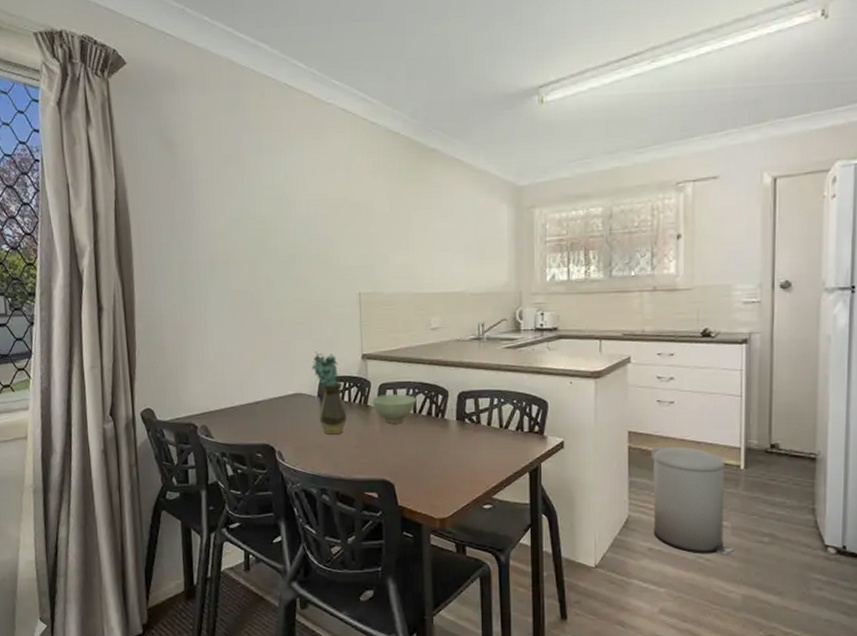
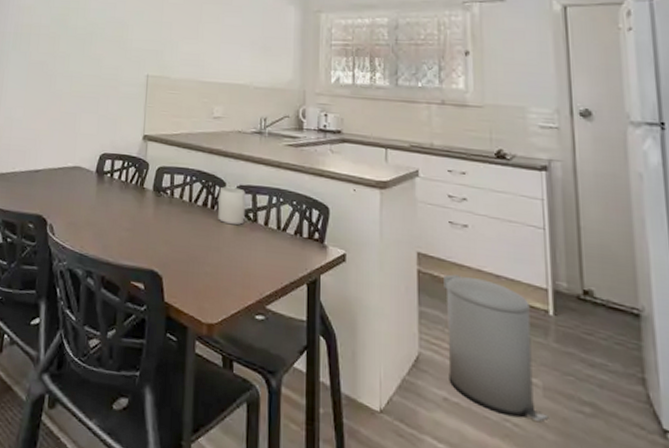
vase: present [312,351,347,435] -> none [93,127,122,214]
bowl: present [371,394,417,424] -> none [147,178,193,212]
mug: none [441,394,469,429] -> present [217,186,247,225]

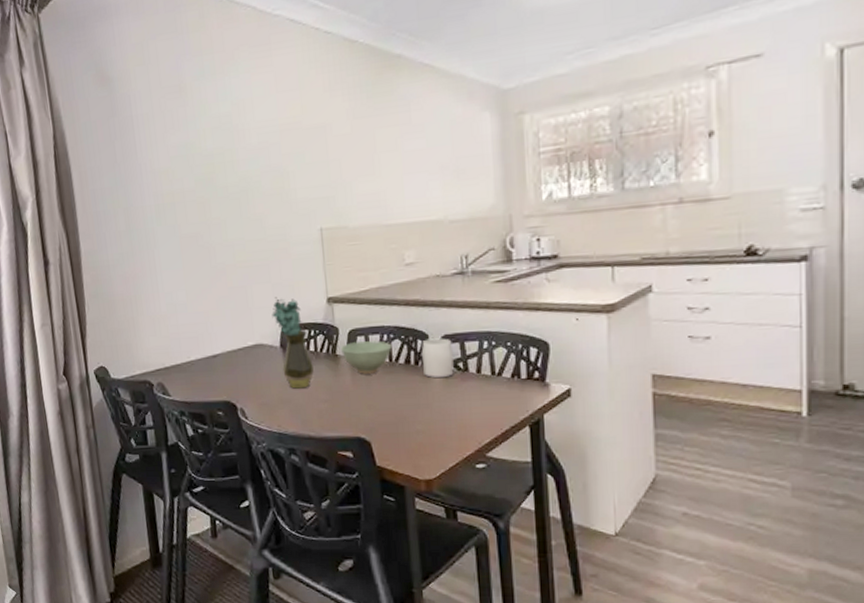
vase: none [93,127,122,214] -> present [272,297,314,389]
bowl: none [147,178,193,212] -> present [340,340,392,375]
pedal bin: present [444,274,549,423] -> none [682,391,797,521]

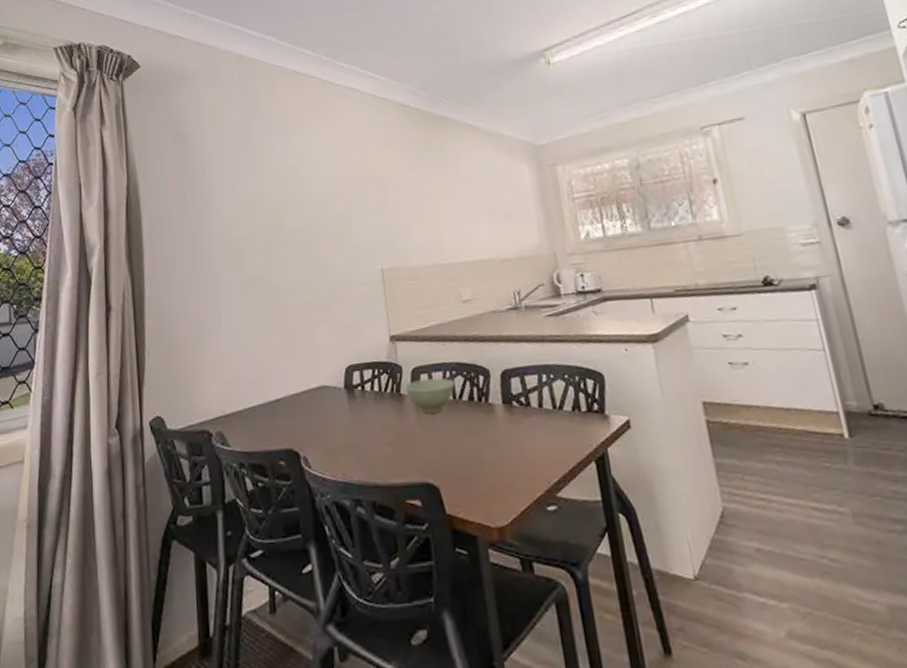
vase: present [272,297,314,389] -> none [335,337,379,432]
mug: present [421,338,454,378] -> none [483,373,517,415]

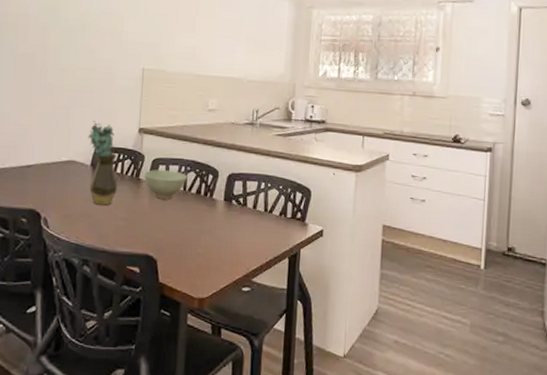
vase: none [335,337,379,432] -> present [88,121,118,205]

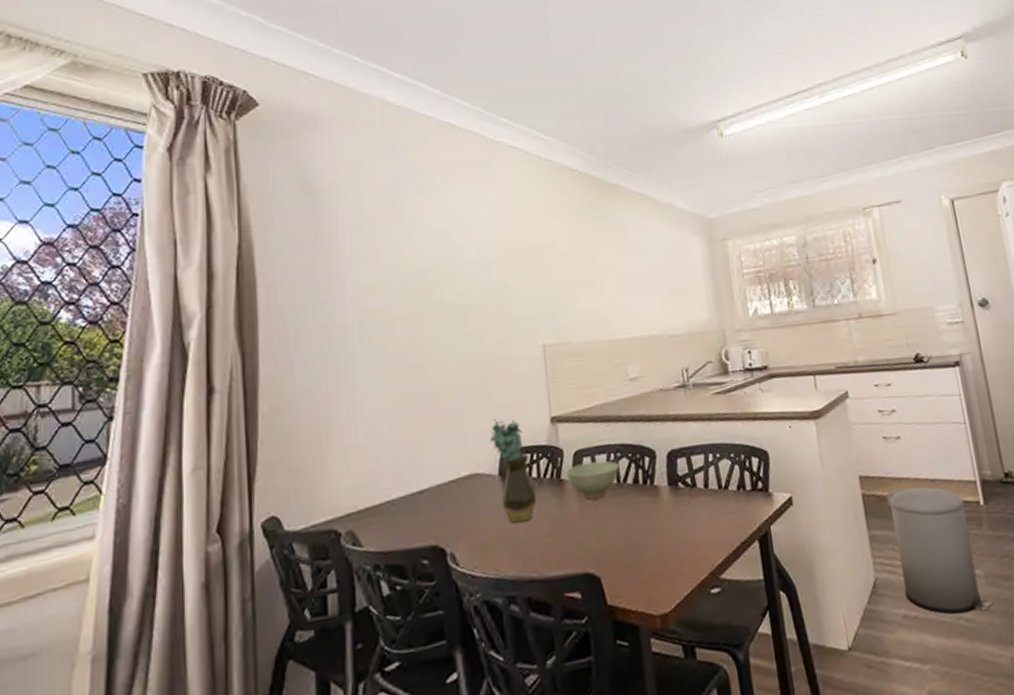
pedal bin: none [400,241,472,352] -> present [886,486,994,614]

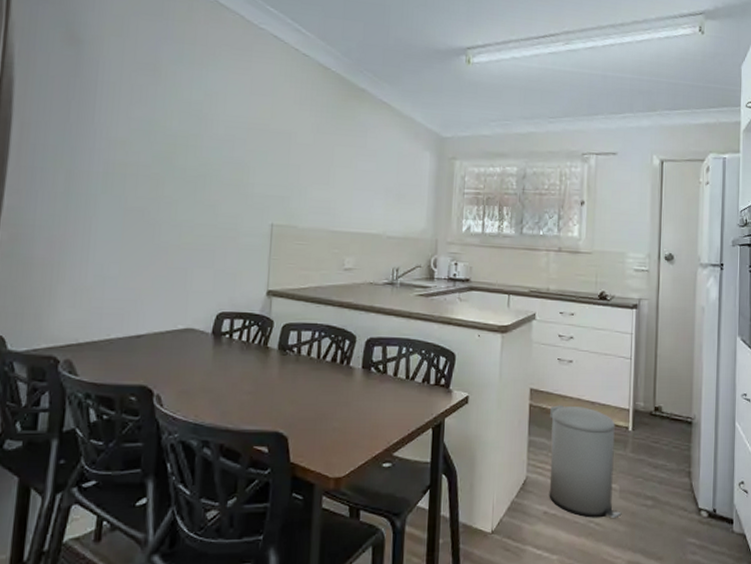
vase: present [490,419,537,523] -> none [209,283,243,378]
bowl: present [565,460,620,500] -> none [272,336,322,370]

